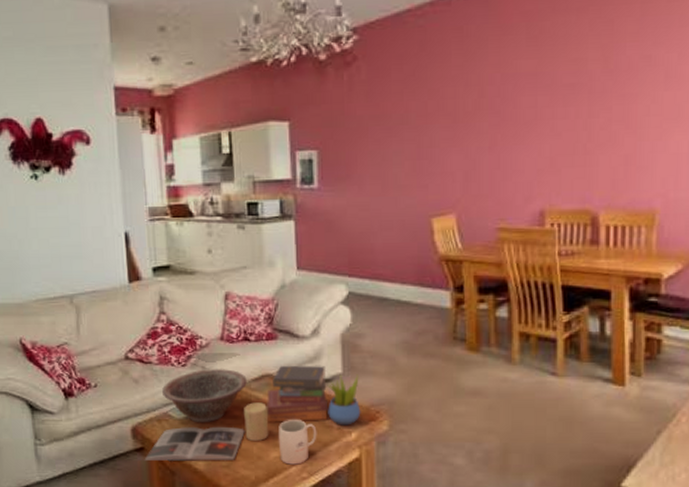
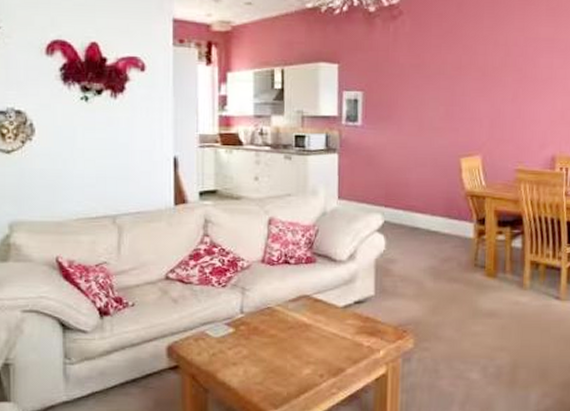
magazine: present [144,426,246,462] -> none [178,345,281,380]
decorative bowl: present [161,369,247,423] -> none [200,290,285,342]
candle: present [244,402,269,442] -> none [280,322,304,360]
books: present [266,365,328,424] -> none [301,287,360,342]
mug: present [277,419,317,465] -> none [311,337,348,381]
succulent plant: present [327,374,361,425] -> none [359,296,390,344]

